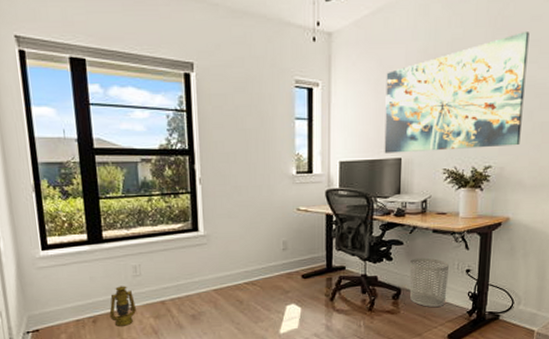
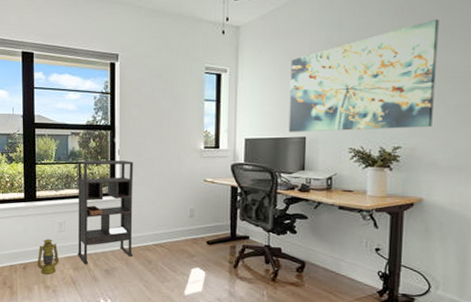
bookshelf: none [151,190,223,311] -> present [78,160,134,264]
waste bin: present [409,257,449,307] -> none [314,233,356,283]

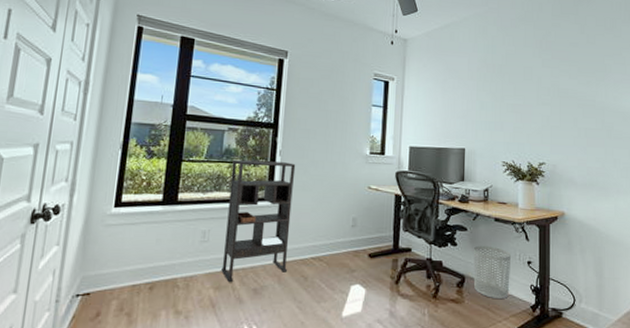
lantern: present [37,239,59,274] -> none [168,251,198,296]
wall art: present [288,18,439,132] -> none [450,53,569,147]
waste bin: none [314,233,356,283] -> present [473,245,511,299]

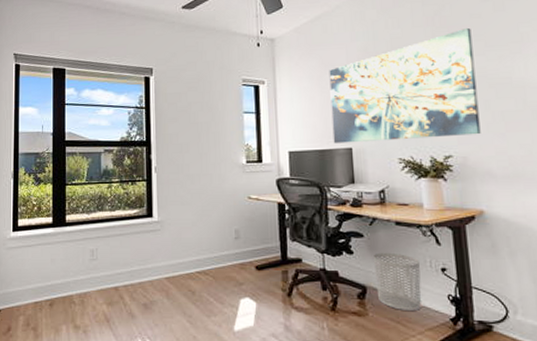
bookshelf: present [221,159,296,282] -> none [111,178,175,297]
wall art: none [450,53,569,147] -> present [329,27,481,144]

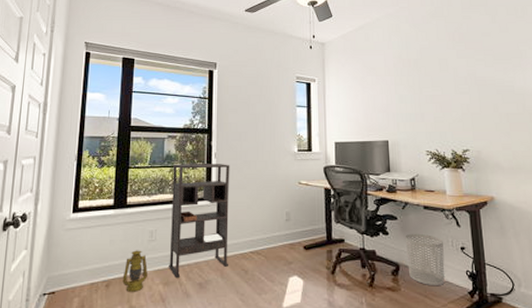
lantern: none [65,269,90,312] -> present [122,250,148,292]
bookshelf: none [111,178,175,297] -> present [169,164,230,277]
wall art: present [329,27,481,144] -> none [370,43,491,136]

